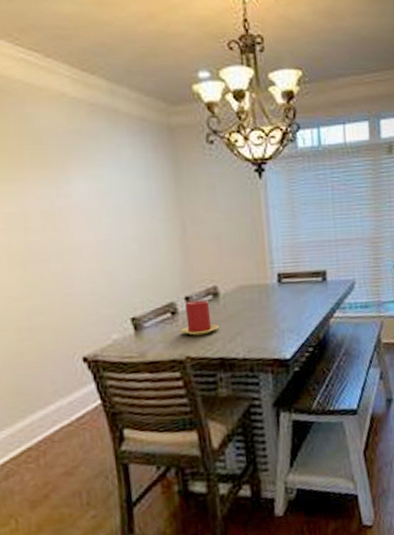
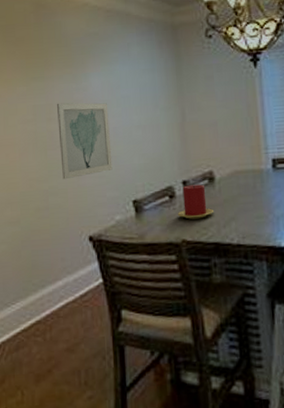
wall art: none [33,210,106,298] -> present [56,103,113,180]

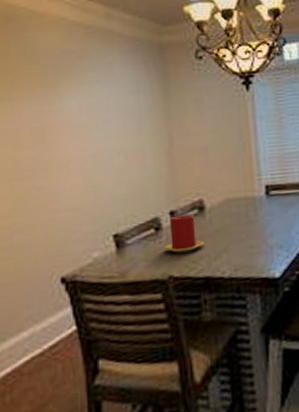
wall art: present [56,103,113,180] -> none [24,127,90,214]

